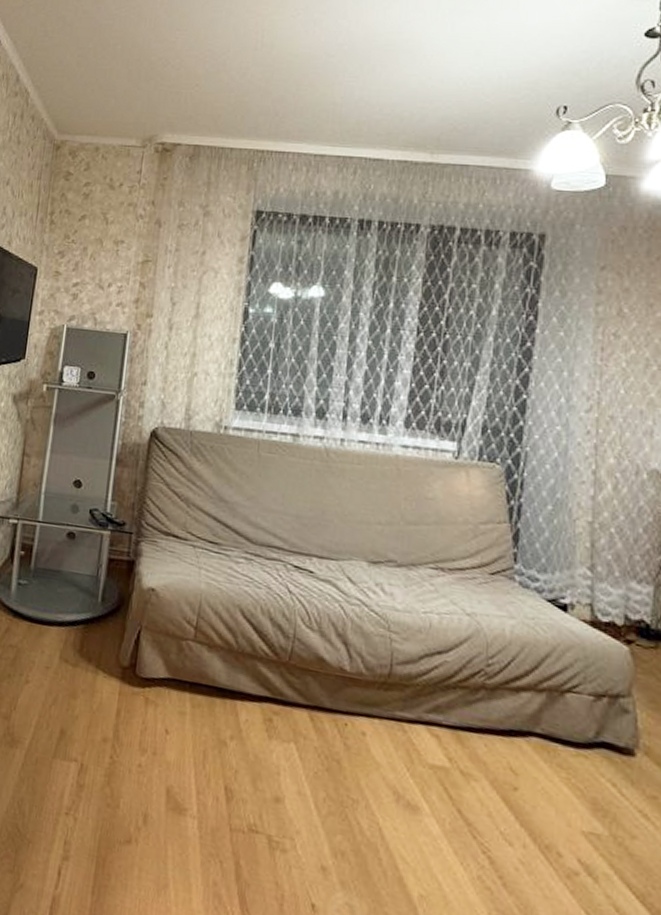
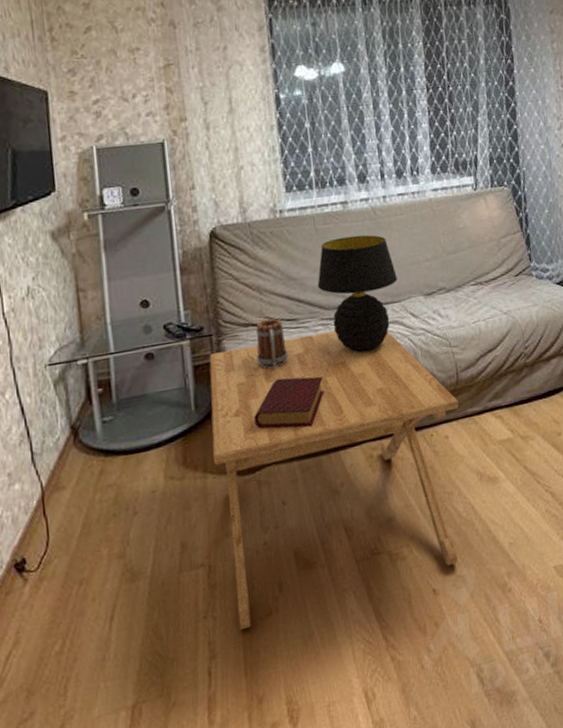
side table: none [96,552,387,888] -> present [209,331,459,630]
book: none [154,599,235,663] -> present [254,376,325,430]
mug: none [170,533,204,588] -> present [256,317,289,369]
table lamp: none [248,470,340,605] -> present [317,235,397,353]

